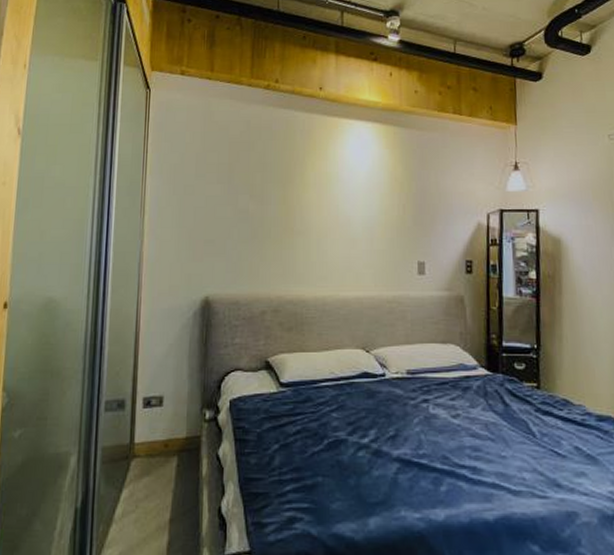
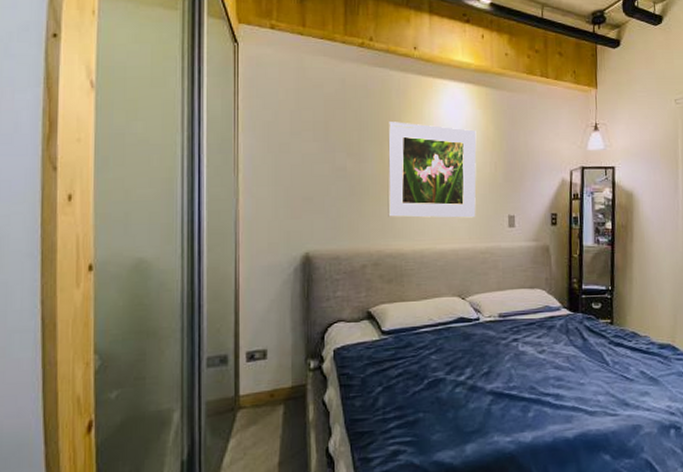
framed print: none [289,163,384,264] -> present [387,122,477,218]

